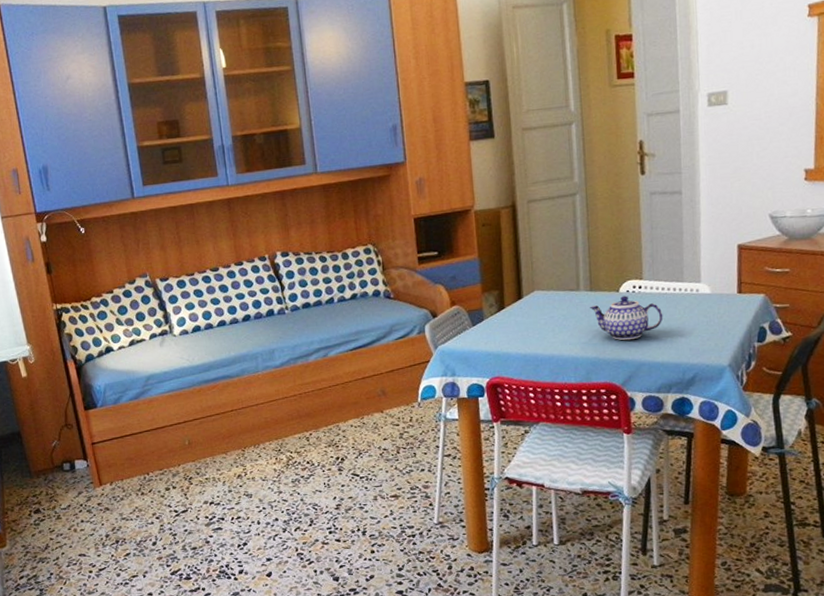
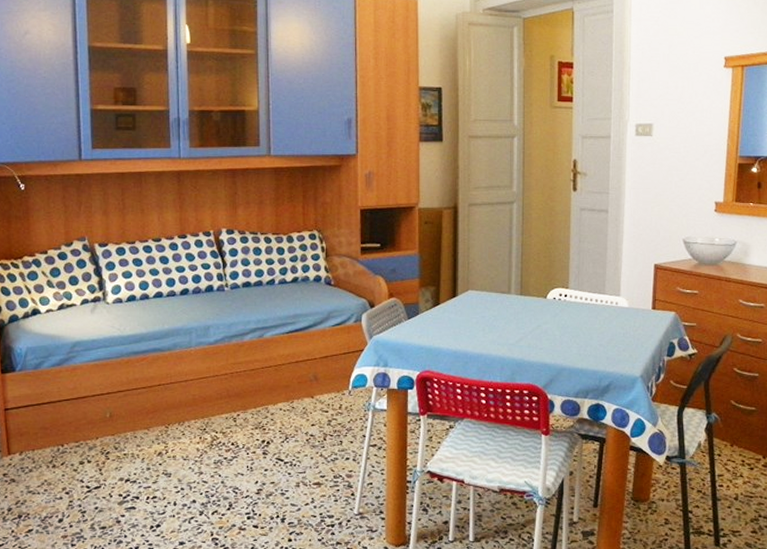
teapot: present [590,296,663,341] -> none [519,302,585,345]

